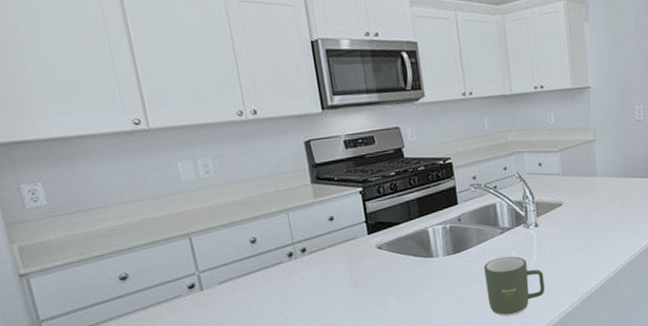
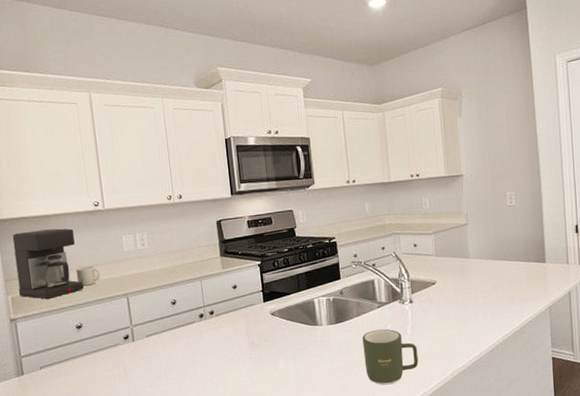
coffee maker: none [11,154,127,246] -> present [12,228,84,299]
mug: none [113,201,150,227] -> present [76,266,101,286]

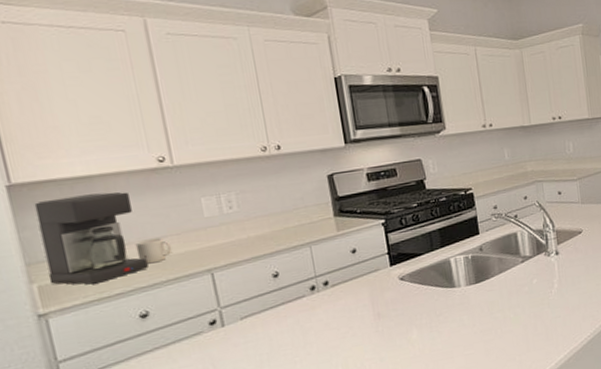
mug: present [362,329,419,385] -> none [506,284,567,345]

